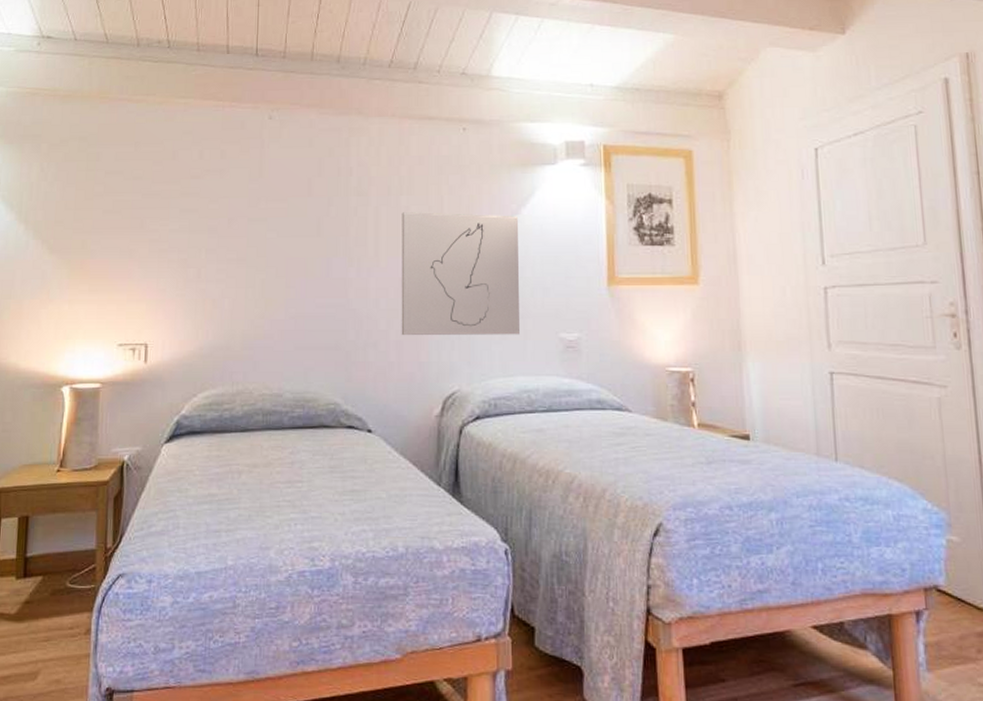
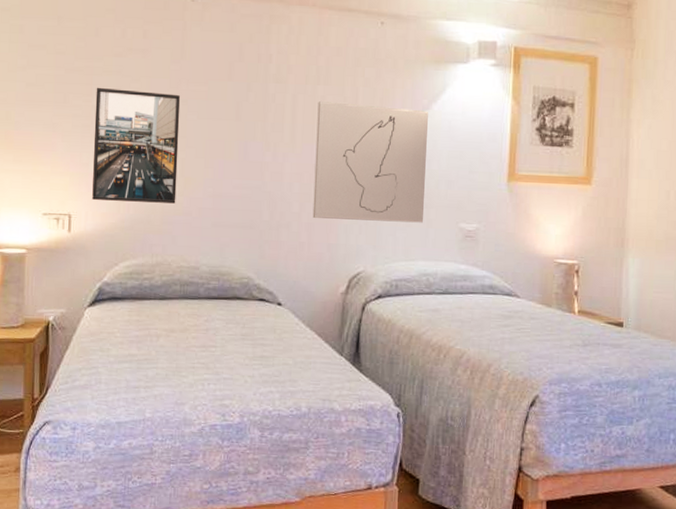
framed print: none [169,210,260,327] -> present [92,87,181,204]

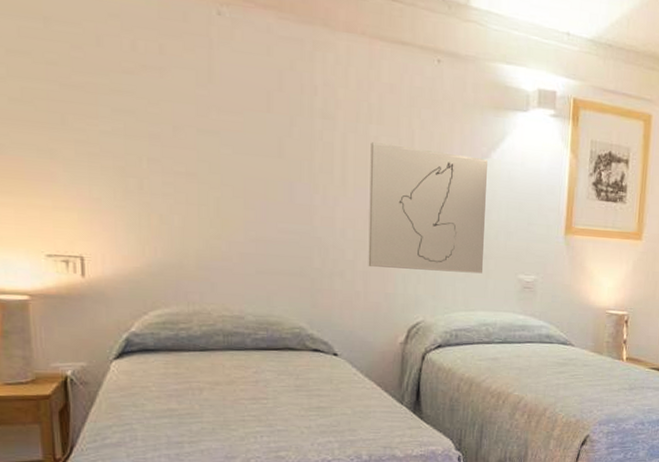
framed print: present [92,87,181,204] -> none [103,108,213,248]

